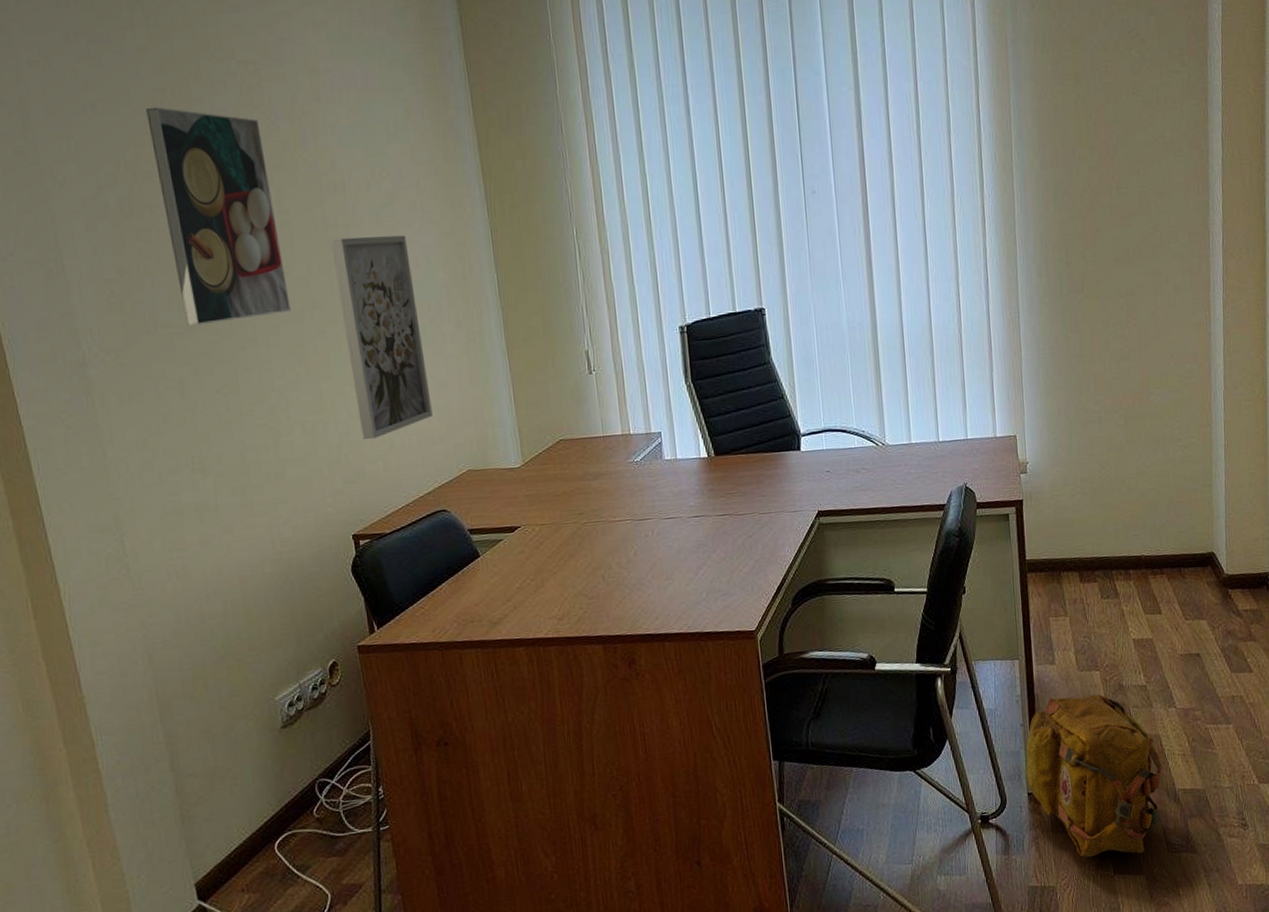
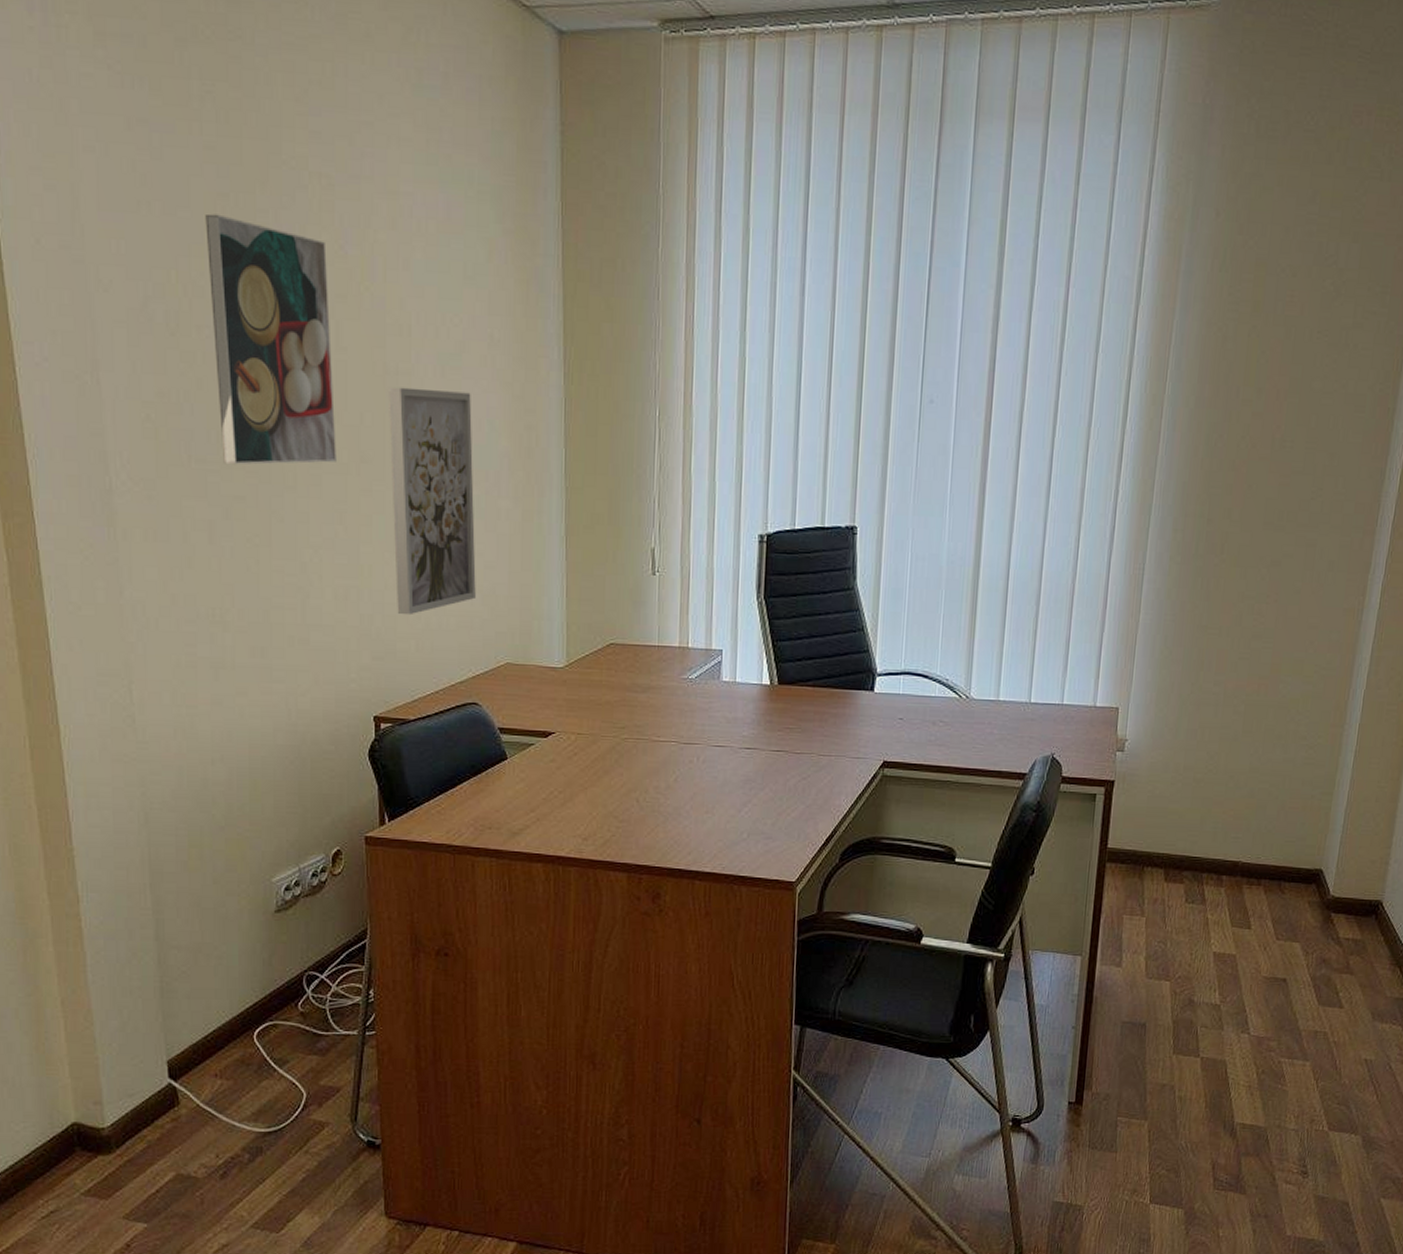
backpack: present [1026,694,1162,858] -> none [1069,1002,1223,1185]

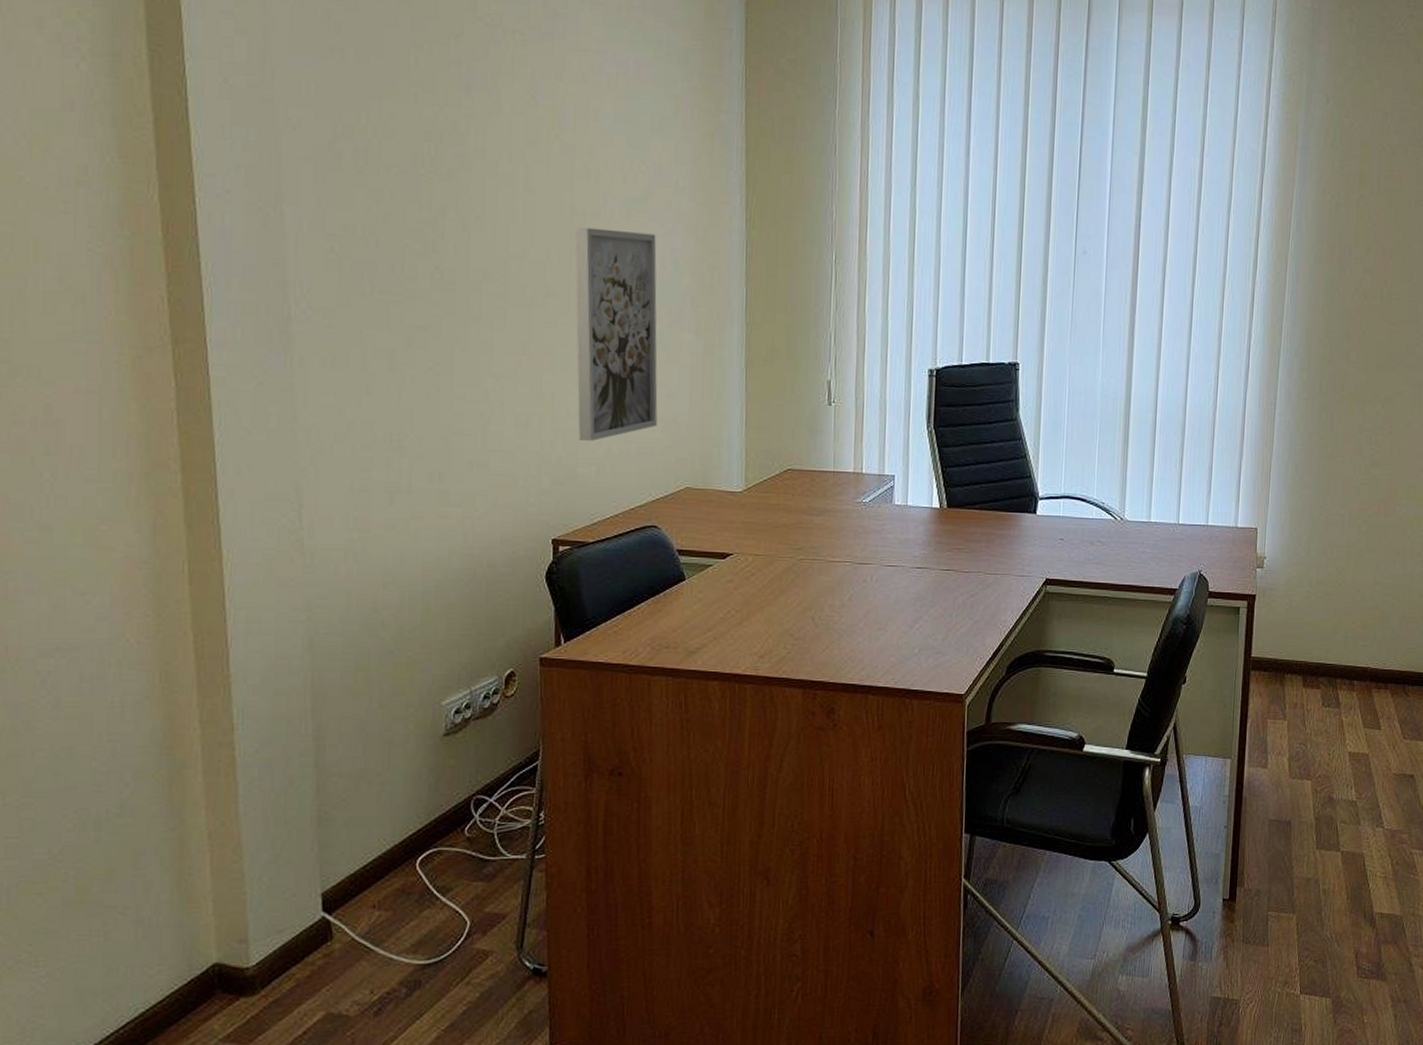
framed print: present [205,213,336,465] -> none [398,61,523,297]

